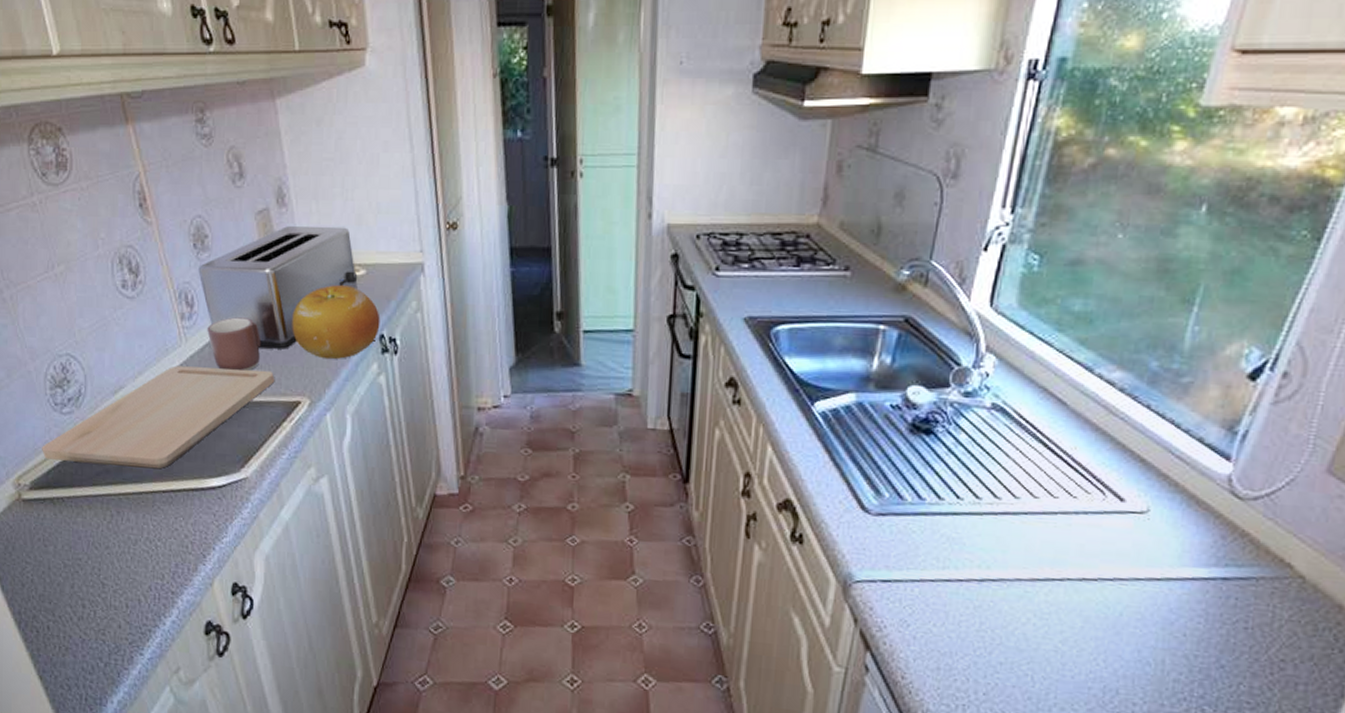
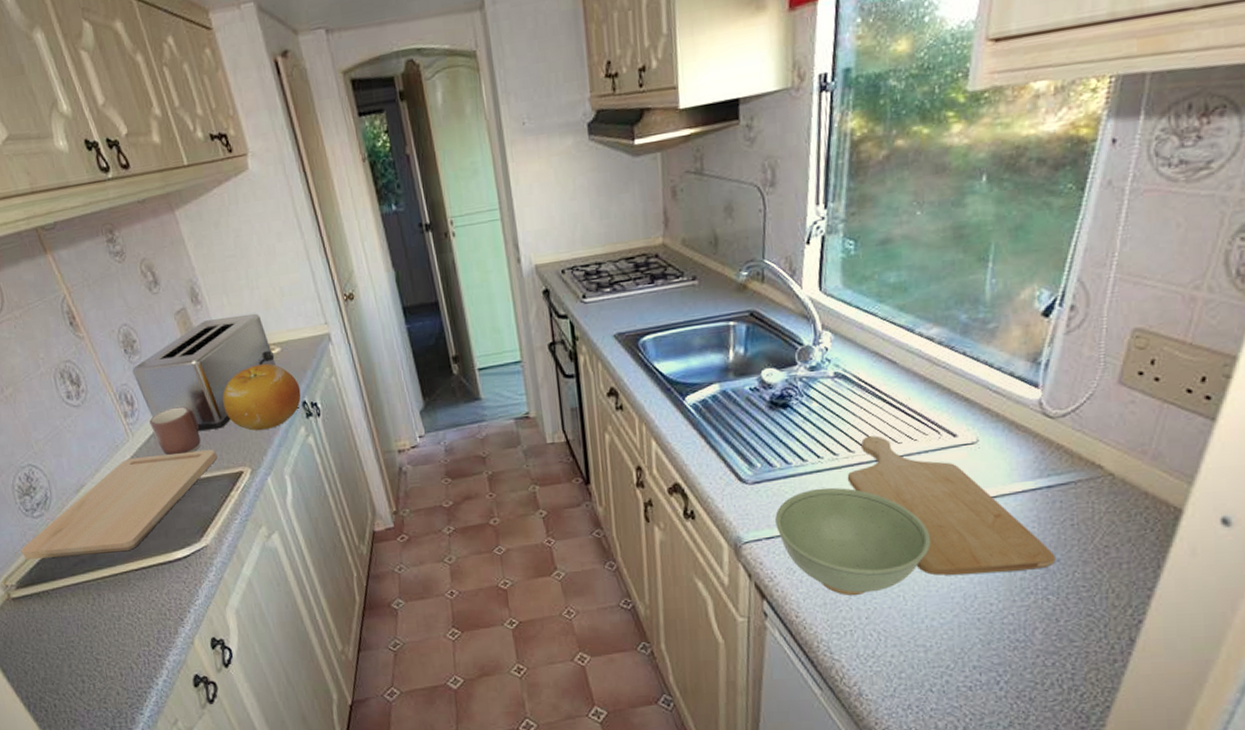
bowl: none [895,533,1076,666] -> present [775,487,931,596]
chopping board: none [987,483,1220,673] -> present [847,435,1056,576]

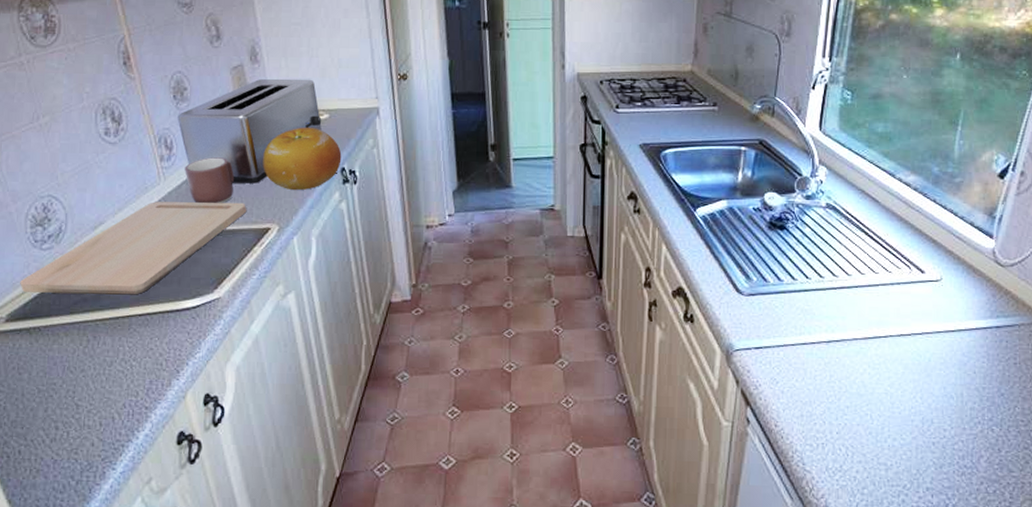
bowl: present [775,487,931,596] -> none [765,306,898,411]
chopping board: present [847,435,1056,576] -> none [830,264,1000,401]

